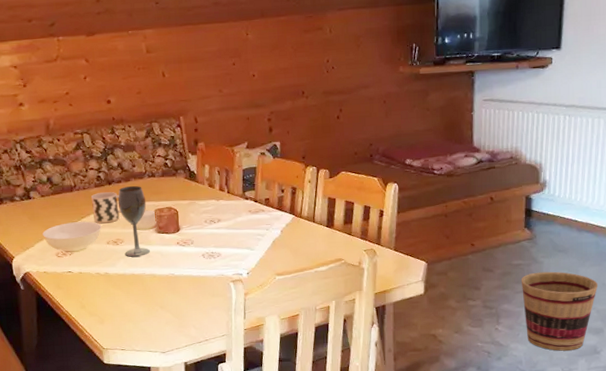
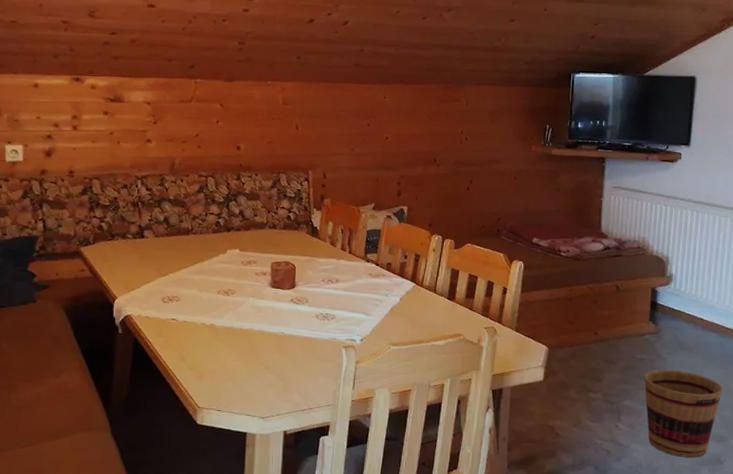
bowl: present [43,221,102,253] -> none [151,267,214,300]
cup: present [90,192,121,224] -> none [206,239,237,272]
wine glass: present [117,185,150,257] -> none [234,235,264,310]
candle: present [136,210,158,231] -> none [250,262,273,284]

